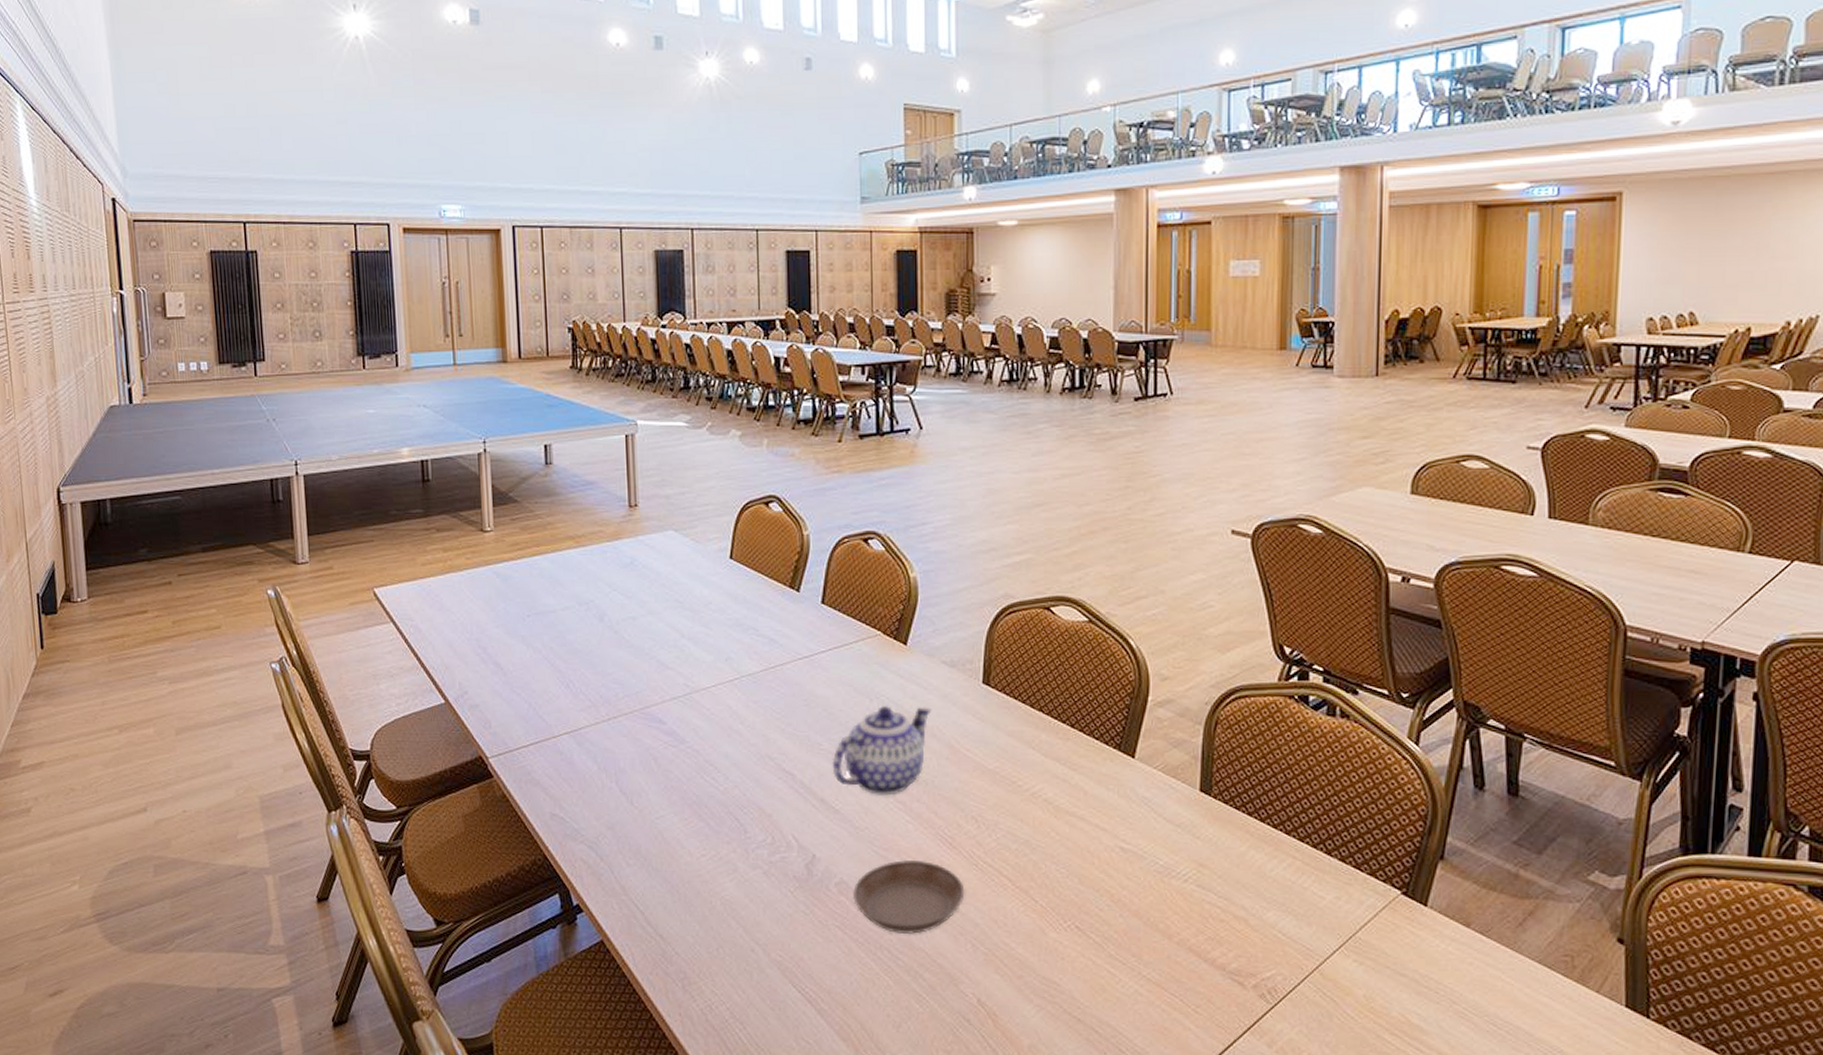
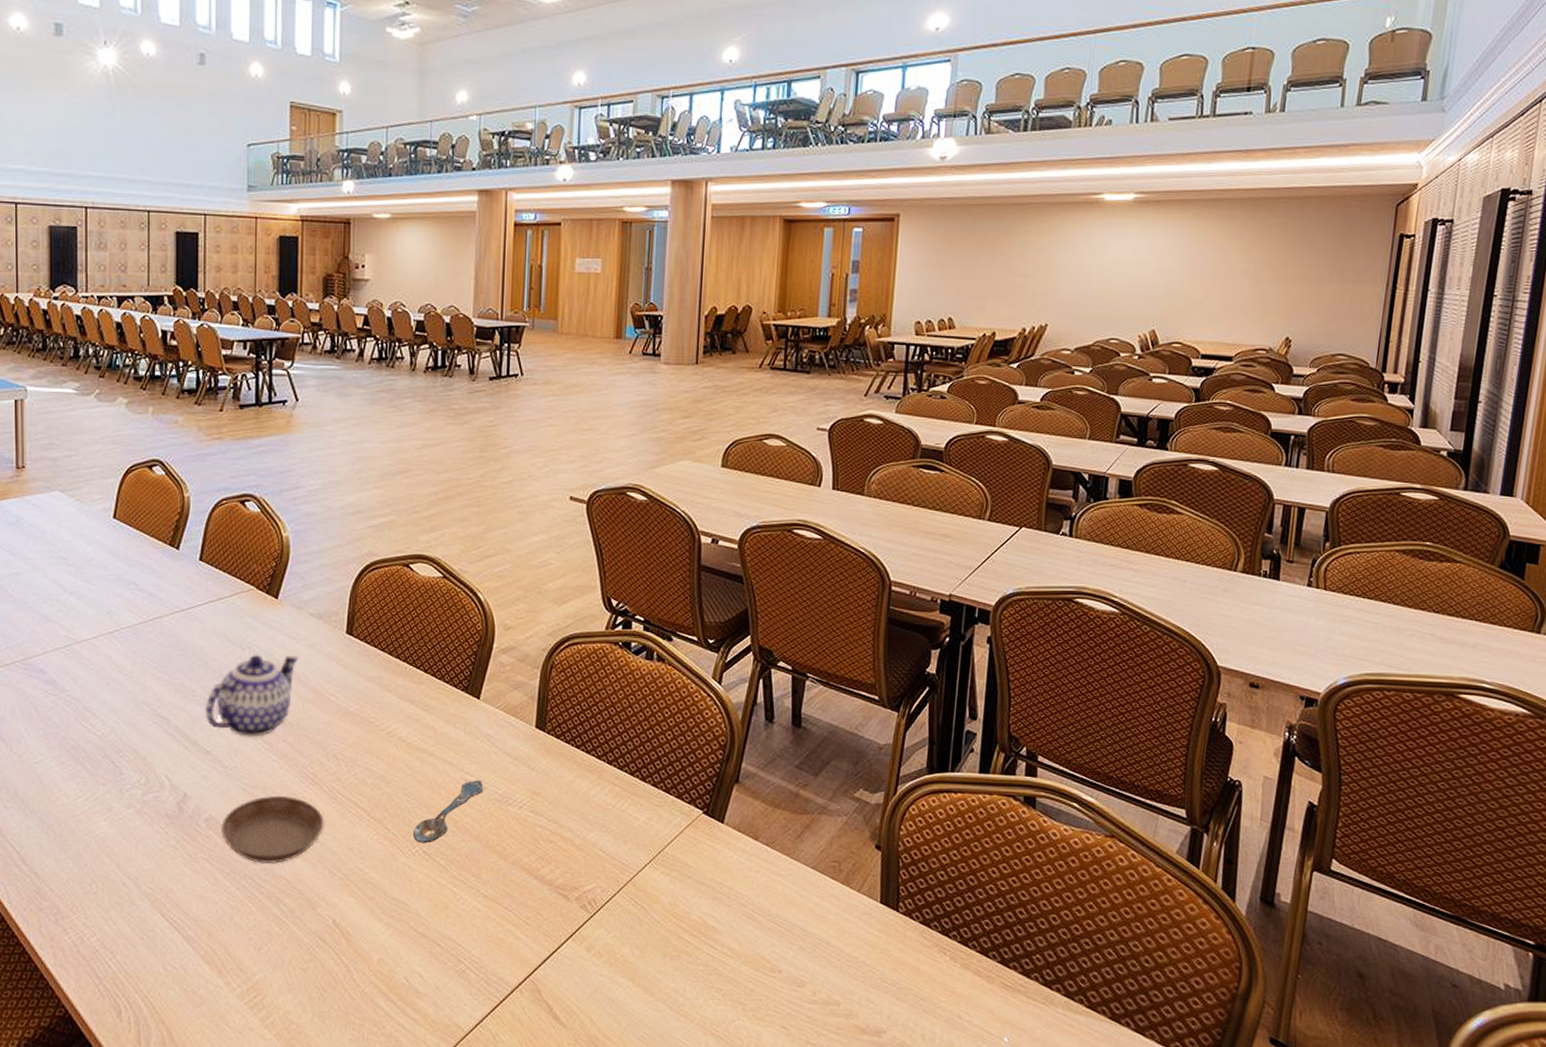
spoon: none [1064,848,1143,918] -> present [413,779,484,843]

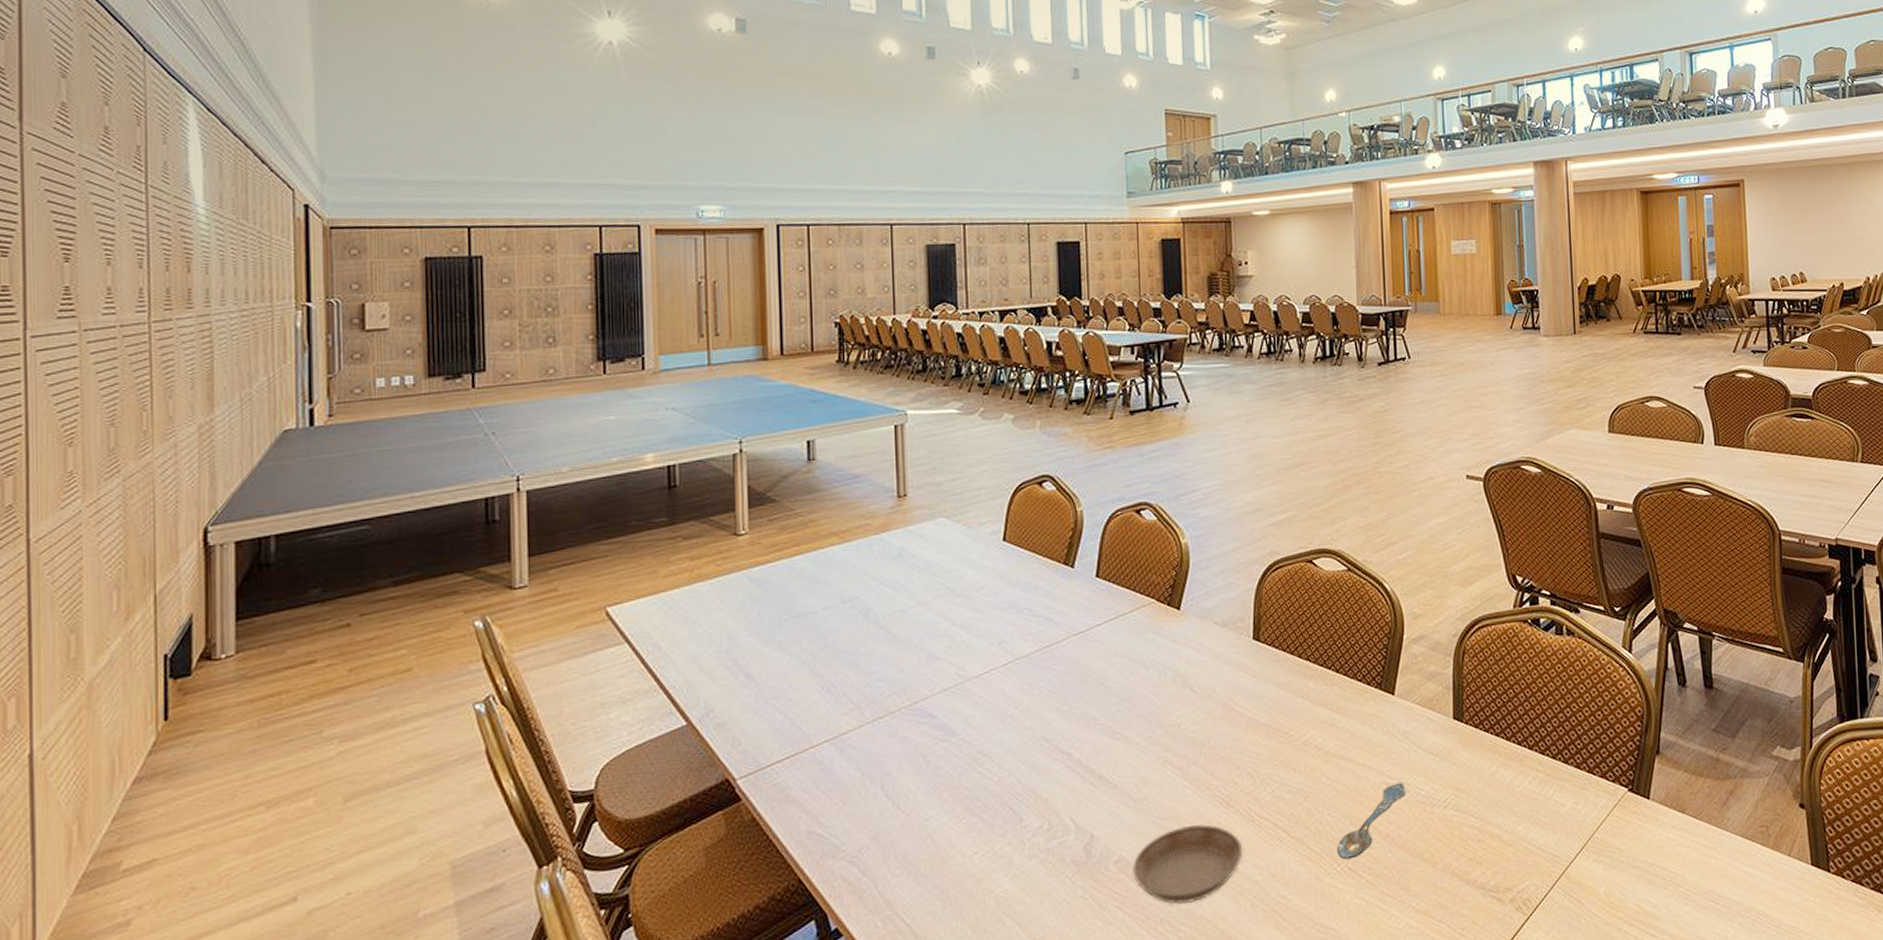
teapot: present [206,654,299,737] -> none [1110,668,1206,764]

